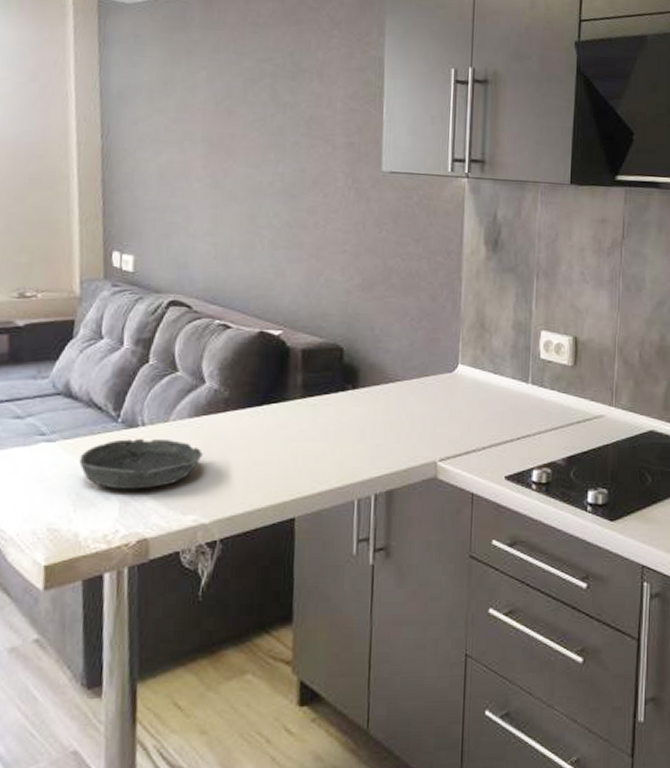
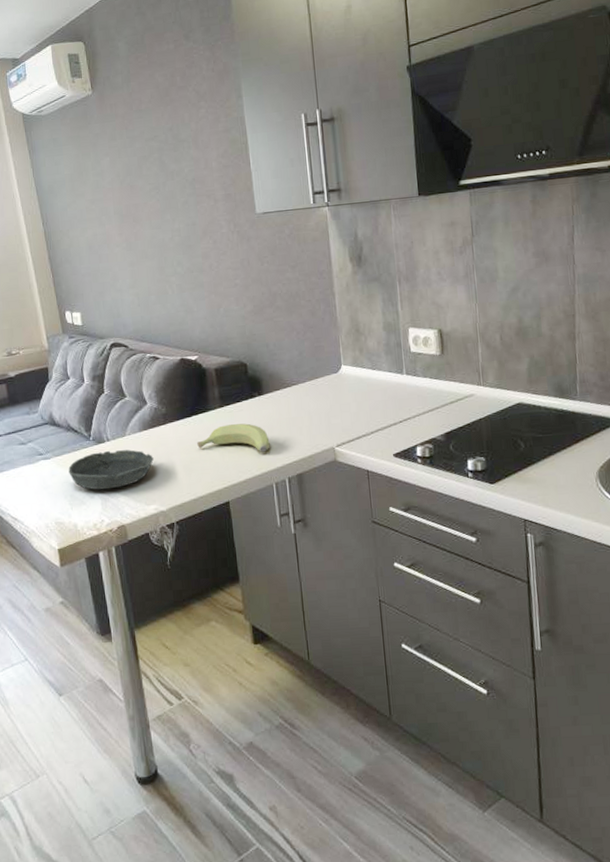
banana: none [264,421,358,459] -> present [197,423,270,452]

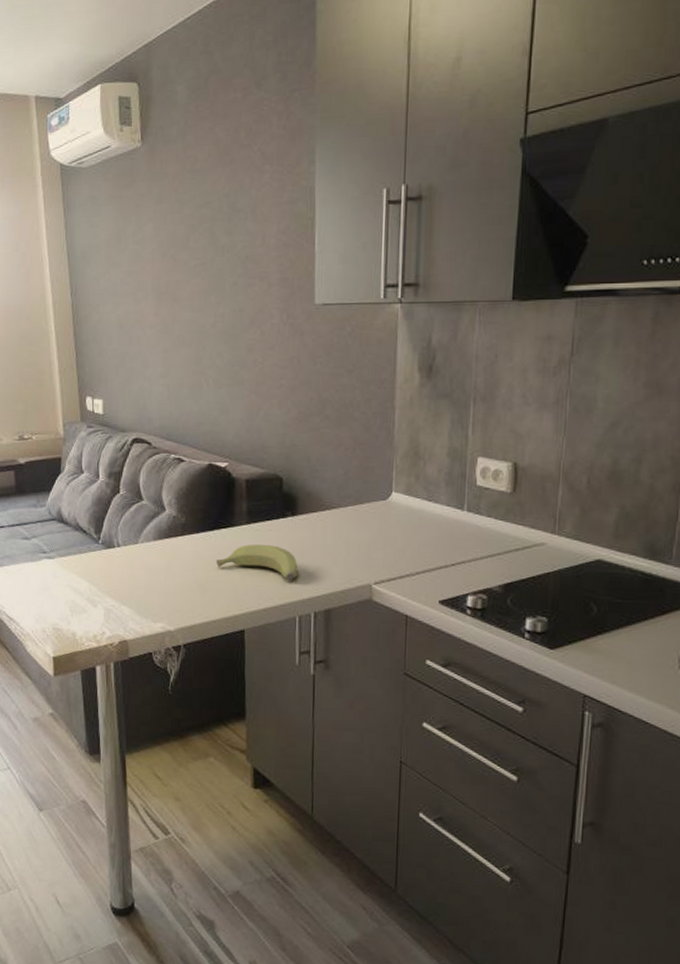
bowl: present [68,449,154,490] -> none [72,557,166,600]

